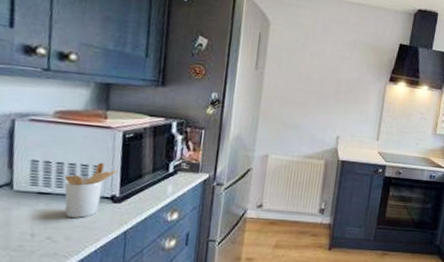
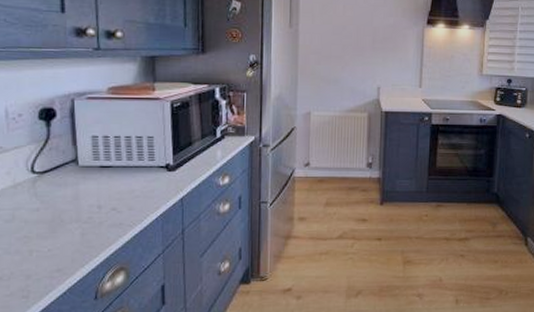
utensil holder: present [64,162,117,218] -> none [123,133,169,188]

